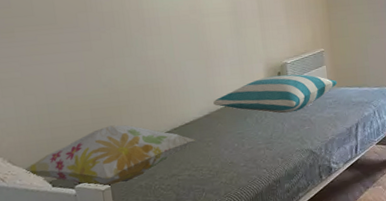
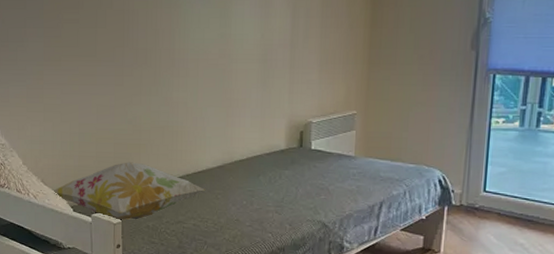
pillow: present [213,74,338,114] -> none [228,134,366,178]

